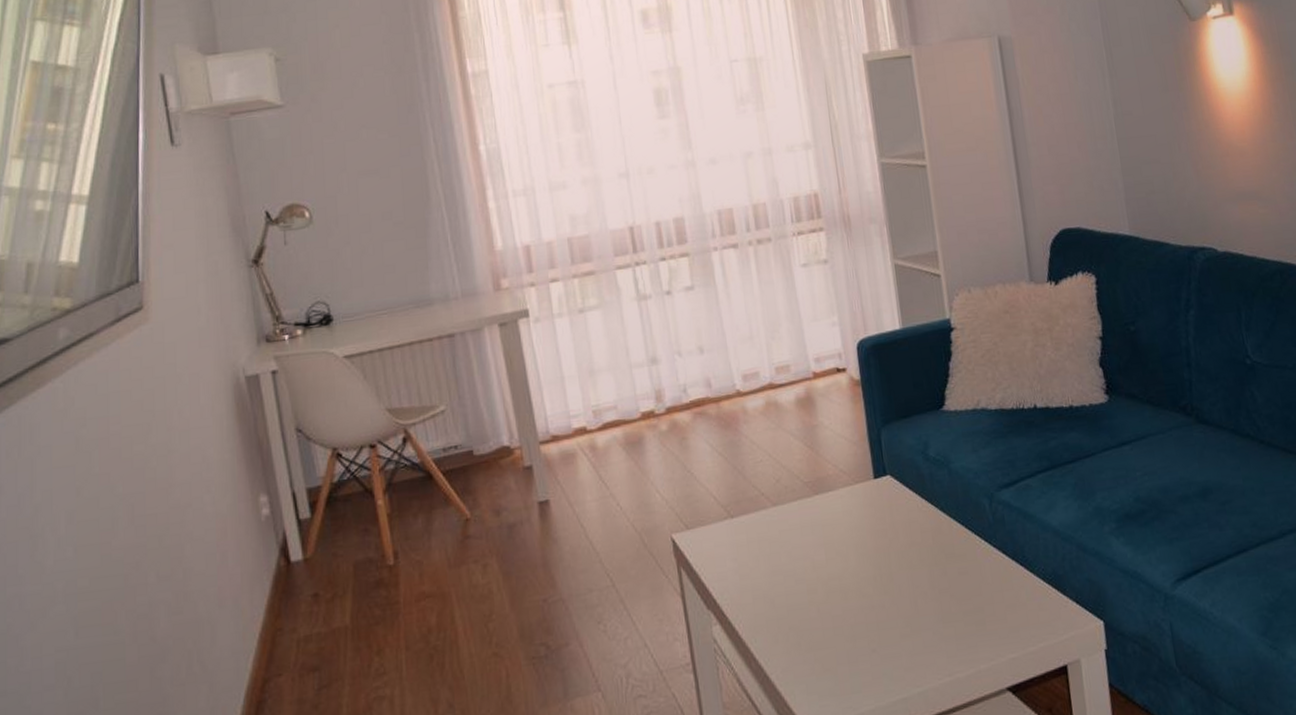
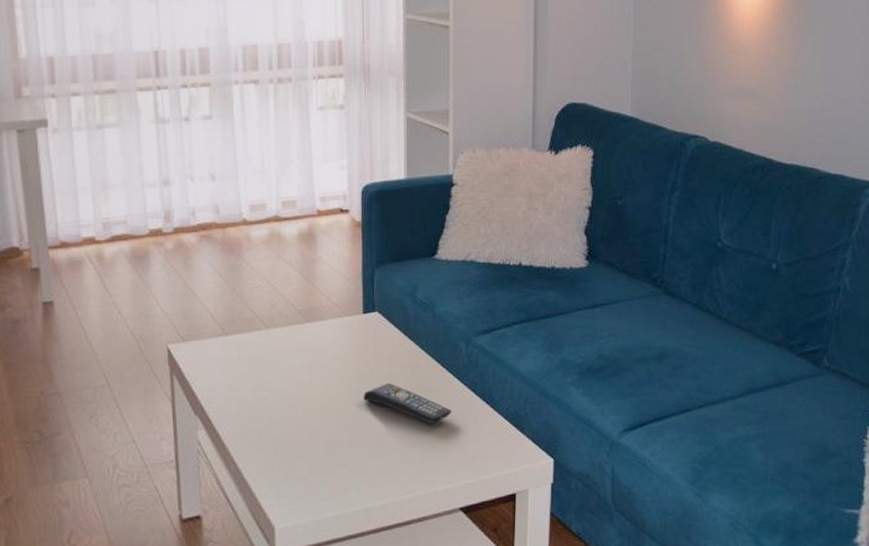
remote control: none [885,552,984,595] -> present [363,382,452,424]

